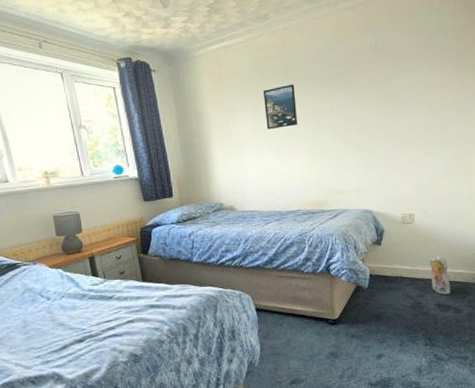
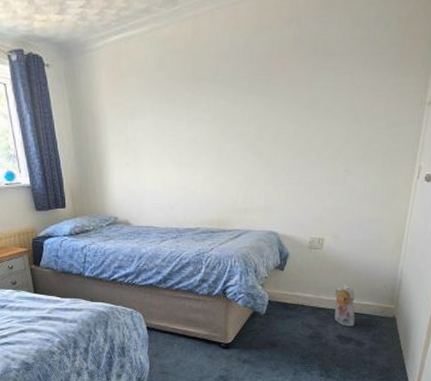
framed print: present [263,84,298,130] -> none [166,85,204,137]

